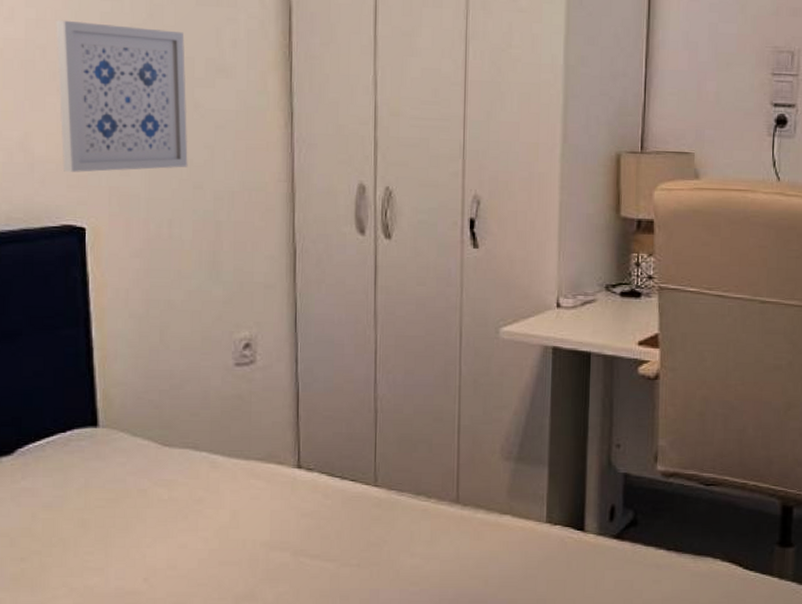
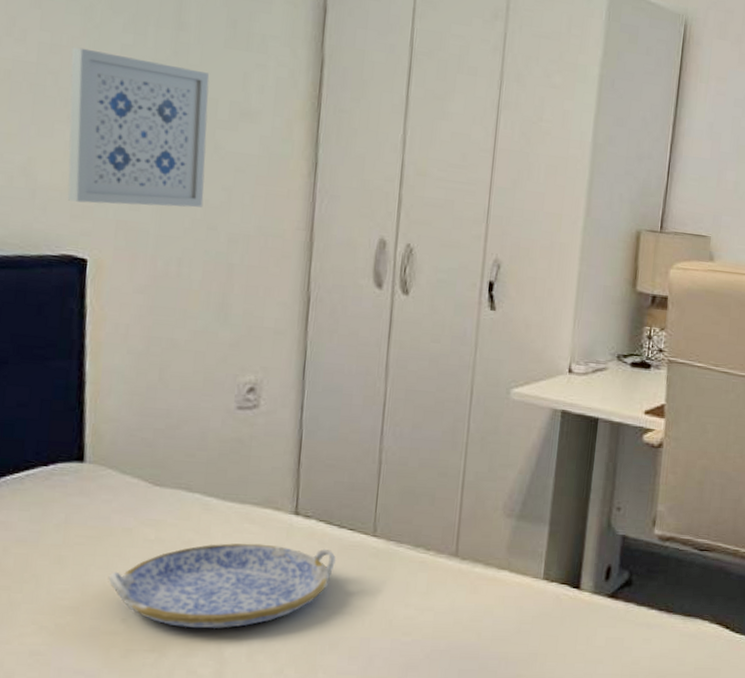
serving tray: none [128,499,341,586] -> present [108,543,337,629]

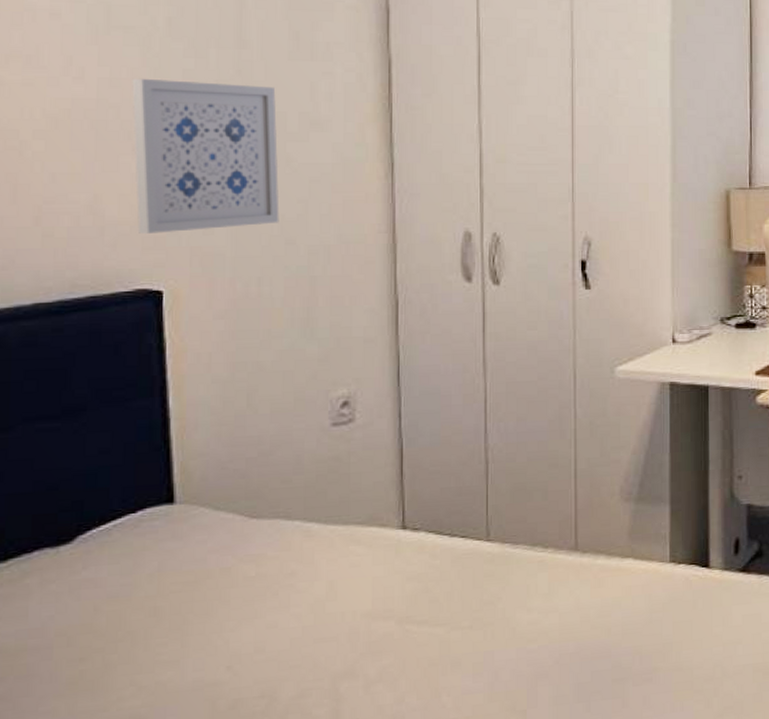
serving tray: present [108,543,337,629] -> none [209,561,451,667]

